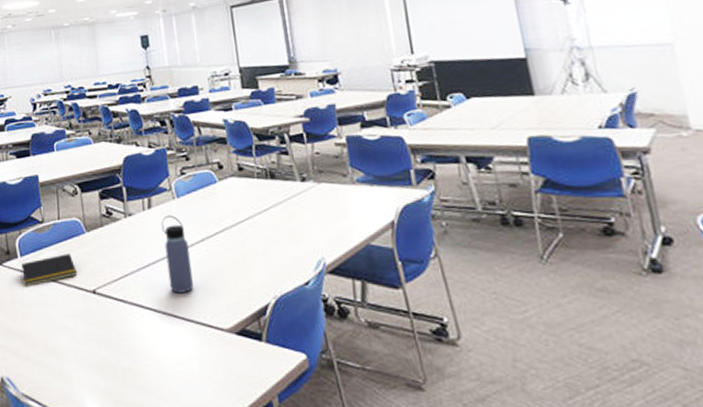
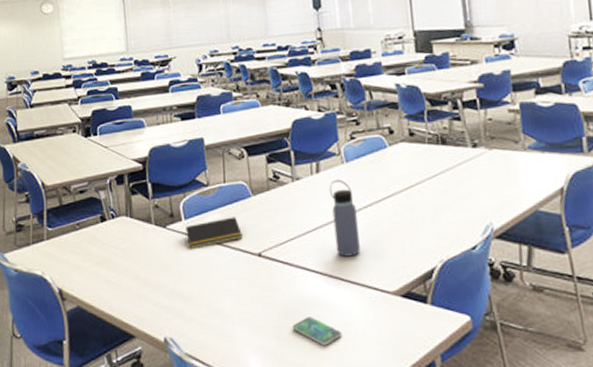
smartphone: none [127,355,177,385] -> present [292,317,342,345]

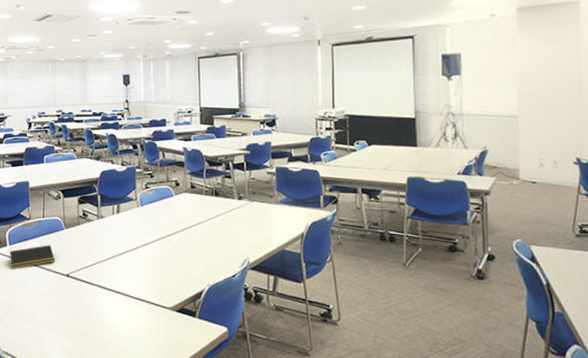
smartphone: present [292,317,342,345] -> none [90,325,128,347]
water bottle: present [329,179,360,257] -> none [126,219,147,279]

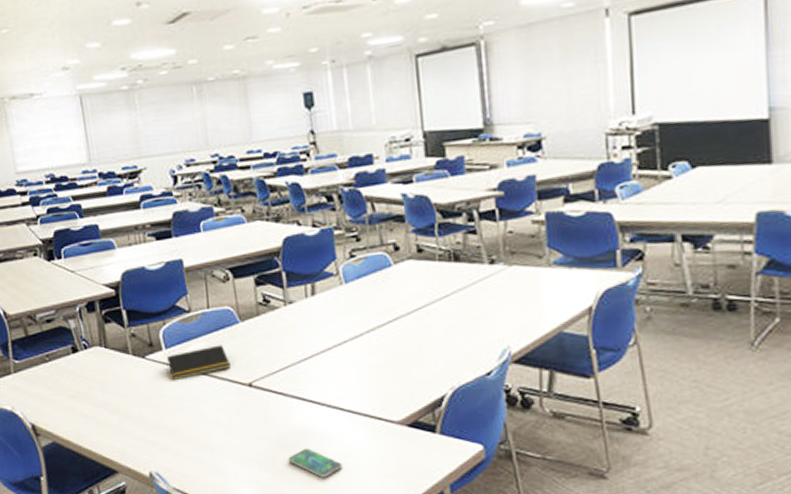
smartphone: none [90,325,128,347] -> present [288,448,342,478]

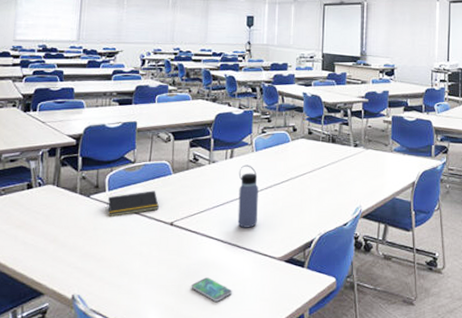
water bottle: none [326,302,362,385] -> present [237,165,259,228]

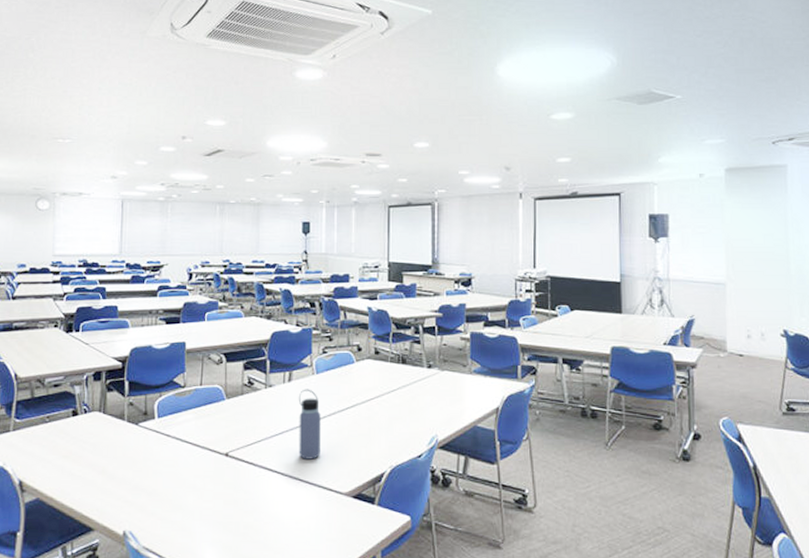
notepad: present [107,190,159,217] -> none [156,418,212,446]
smartphone: present [191,277,232,302] -> none [250,514,295,541]

